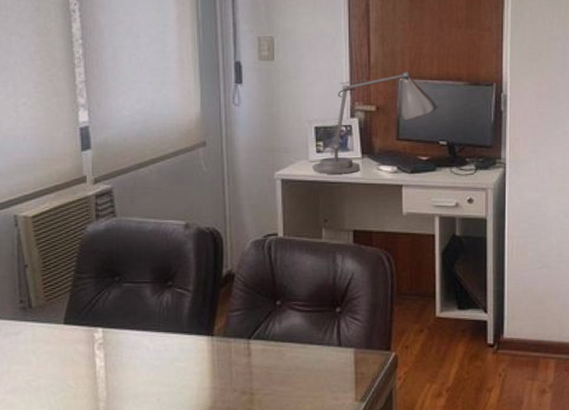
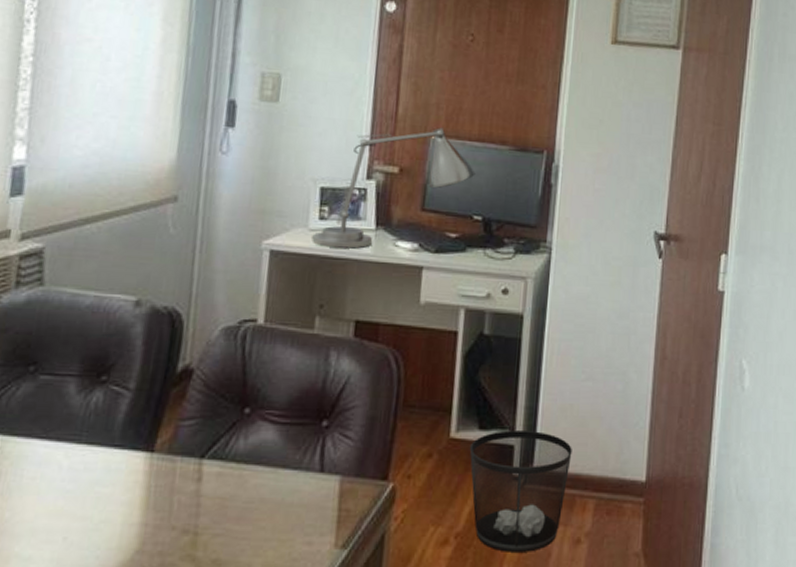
waste bin: none [452,309,534,401] -> present [469,430,572,552]

